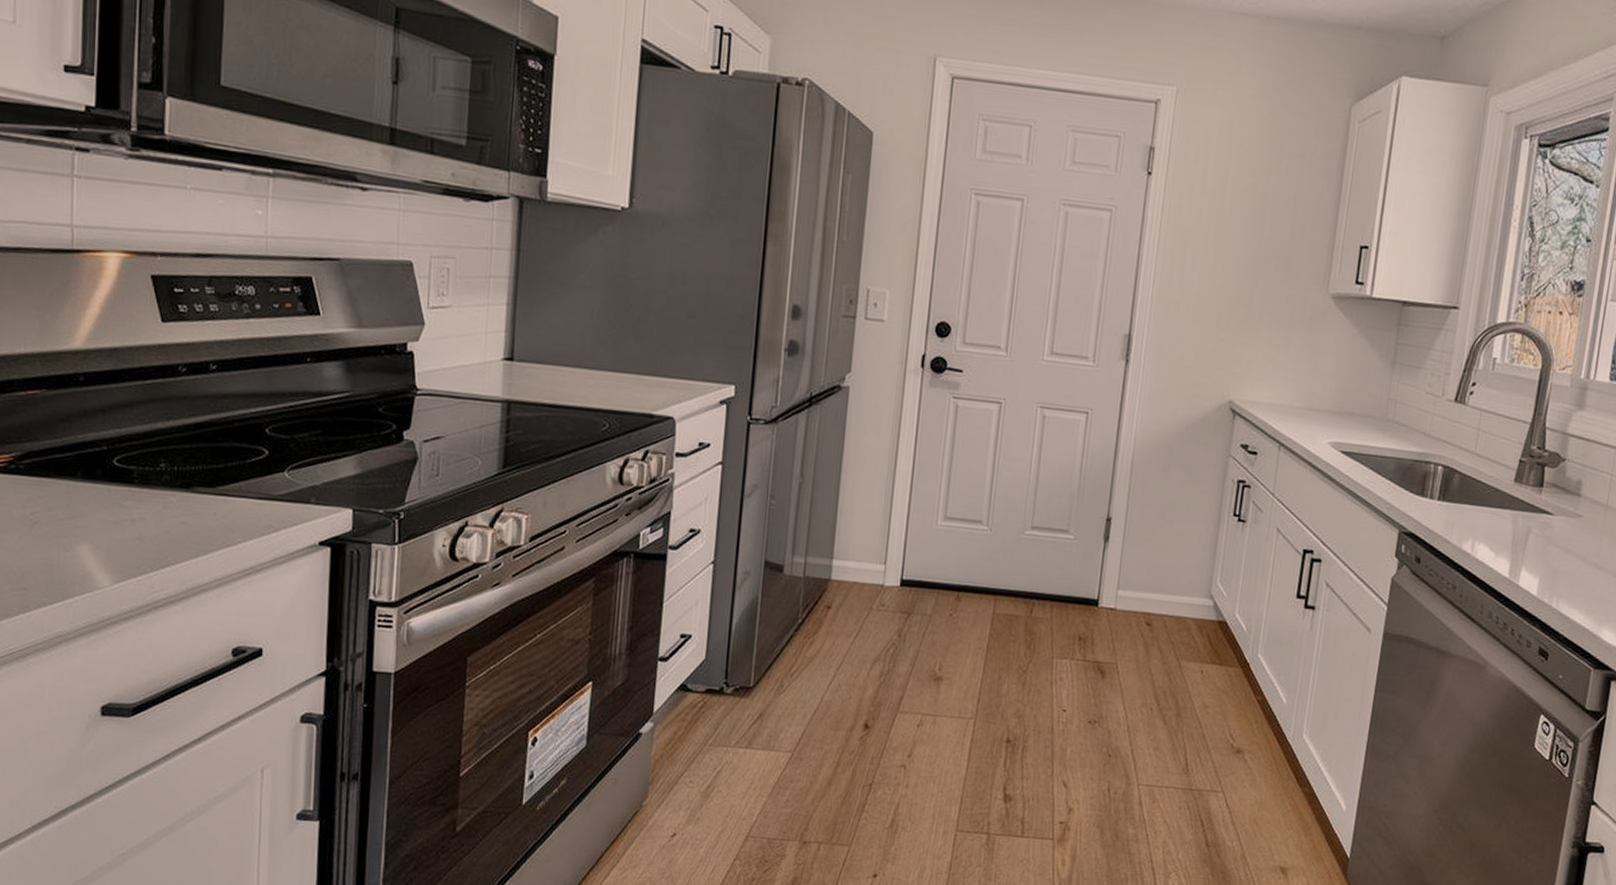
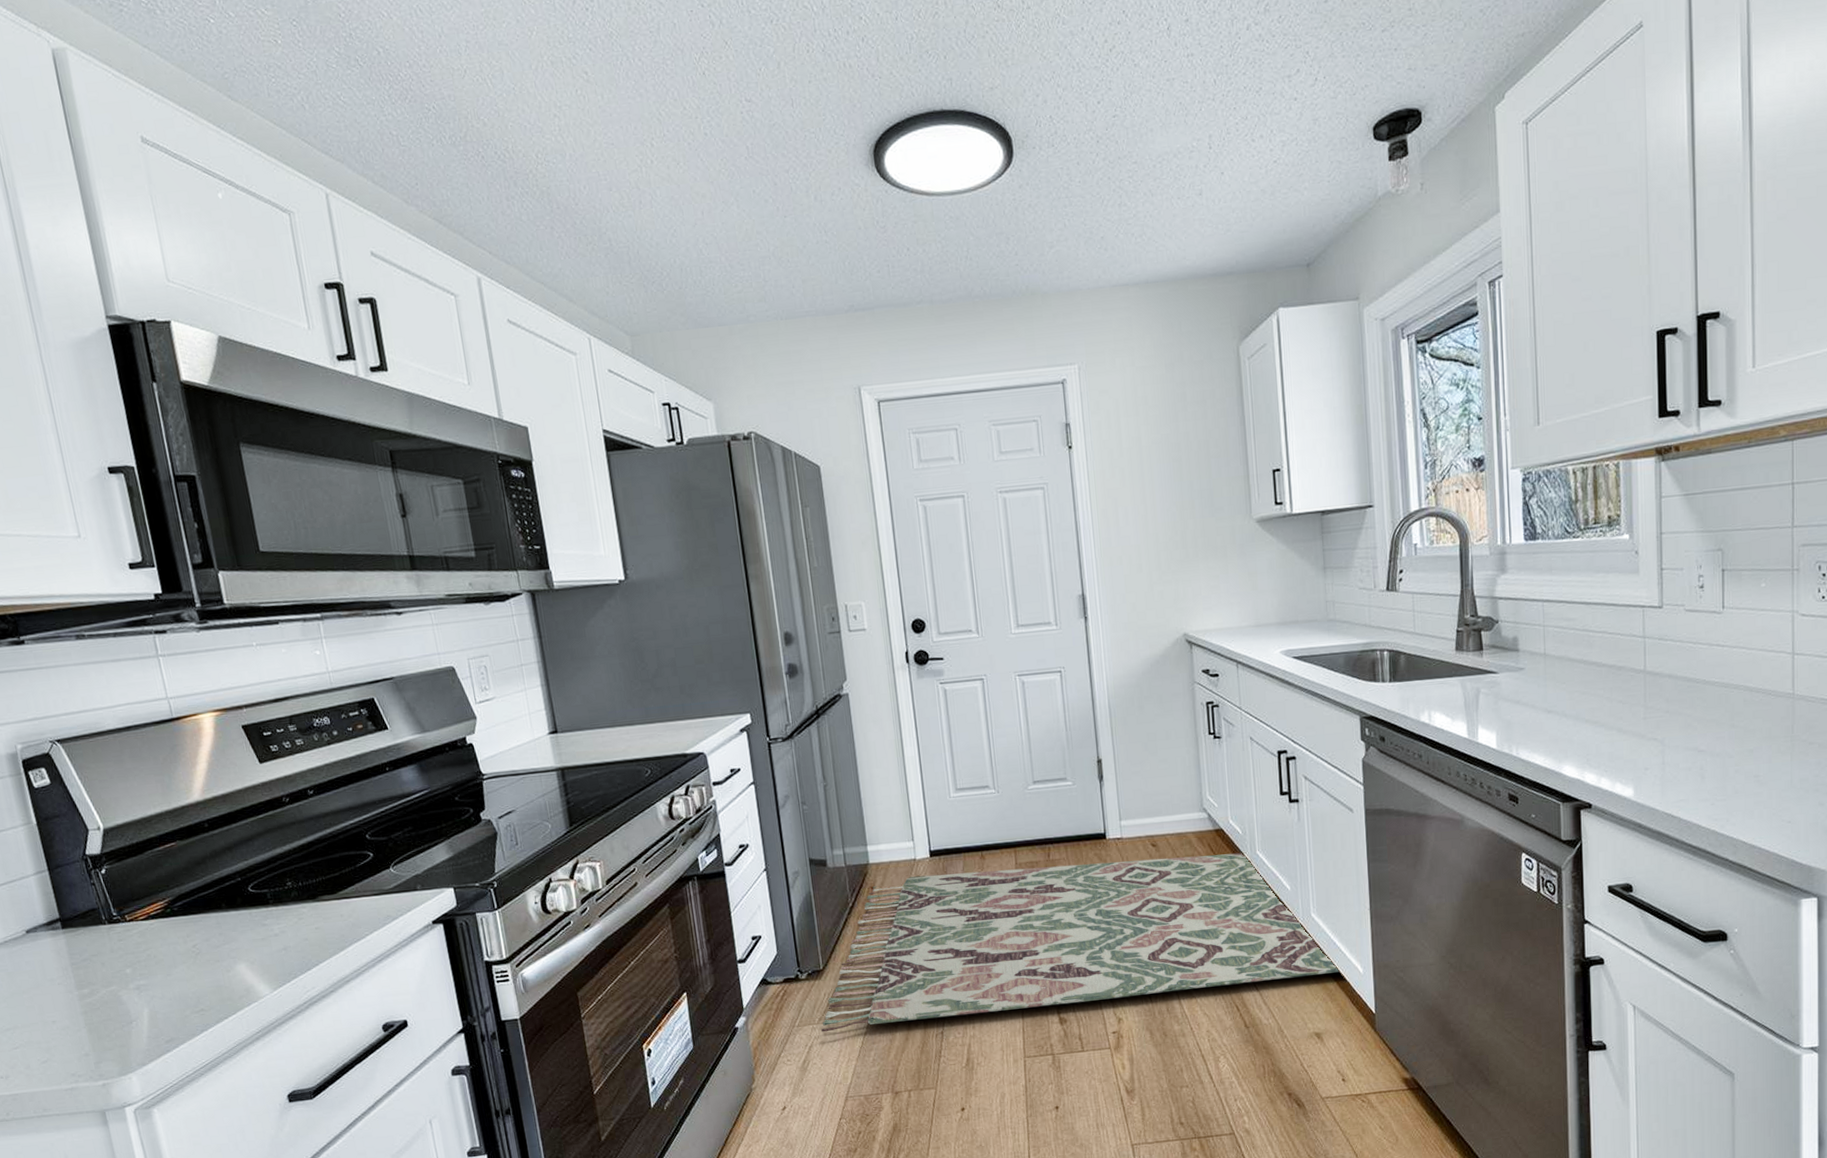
rug: none [736,604,1321,805] -> present [821,852,1340,1032]

